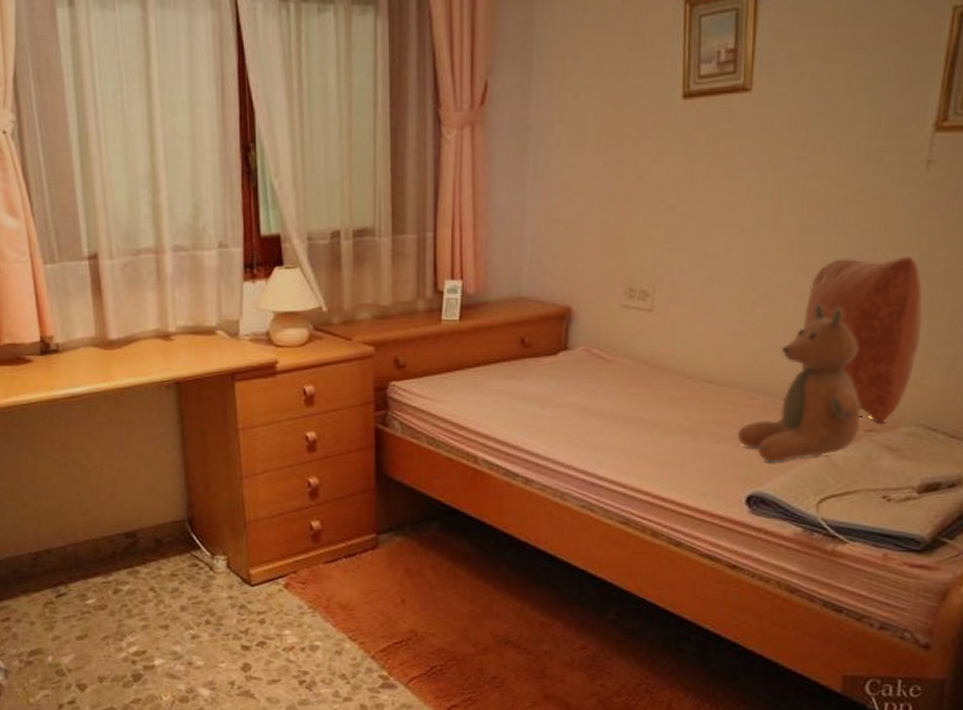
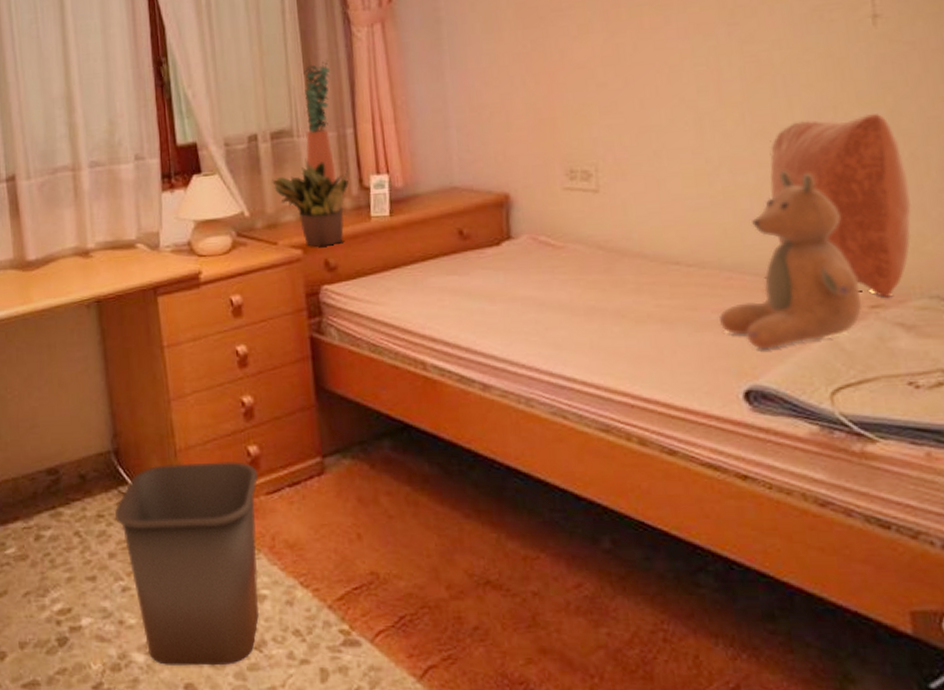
waste bin: none [188,533,318,701] -> present [115,461,260,666]
potted plant: none [351,258,427,345] -> present [272,157,350,247]
vase: none [385,157,417,286] -> present [303,58,337,184]

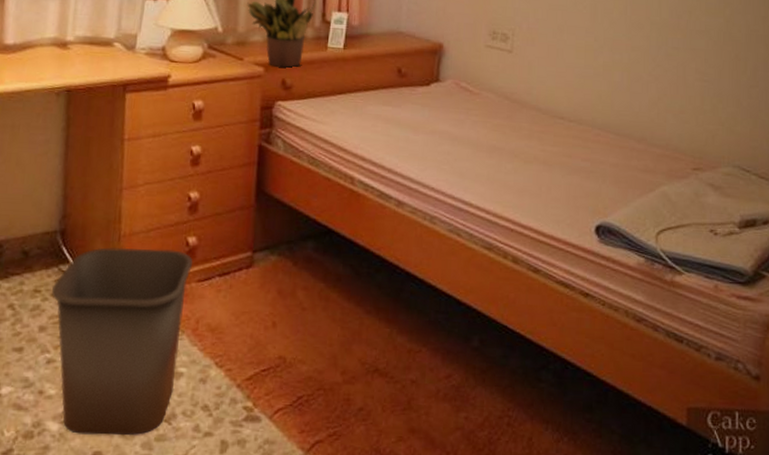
teddy bear: present [718,169,862,350] -> none [586,55,688,194]
pillow: present [769,112,912,299] -> none [636,18,732,164]

